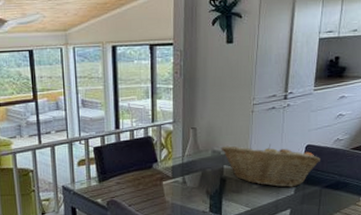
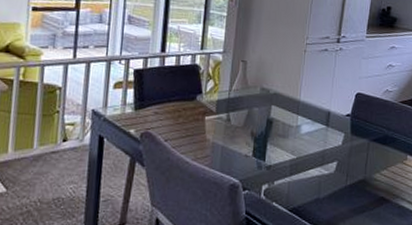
fruit basket: present [221,144,320,188] -> none [270,84,369,137]

